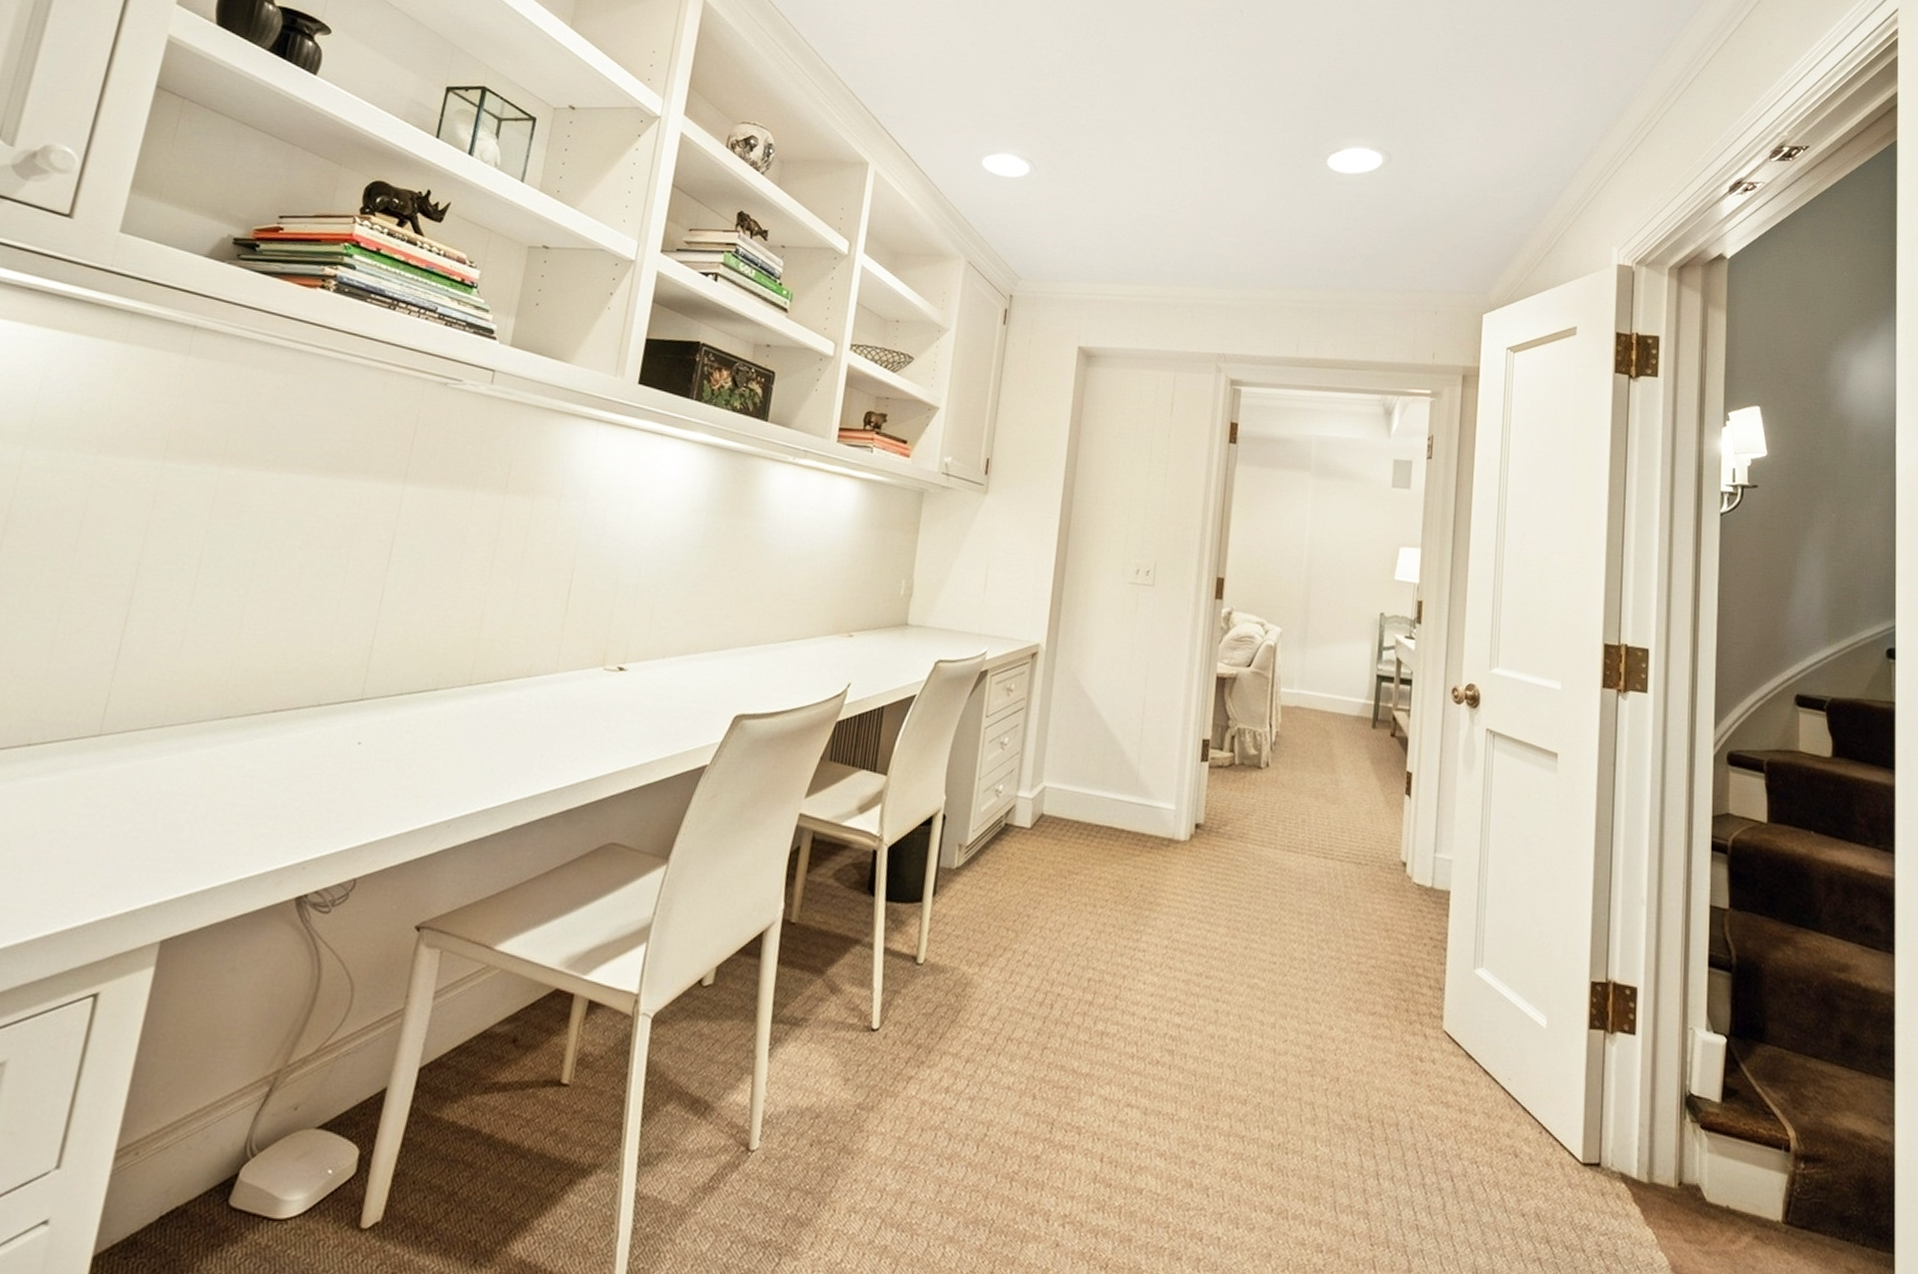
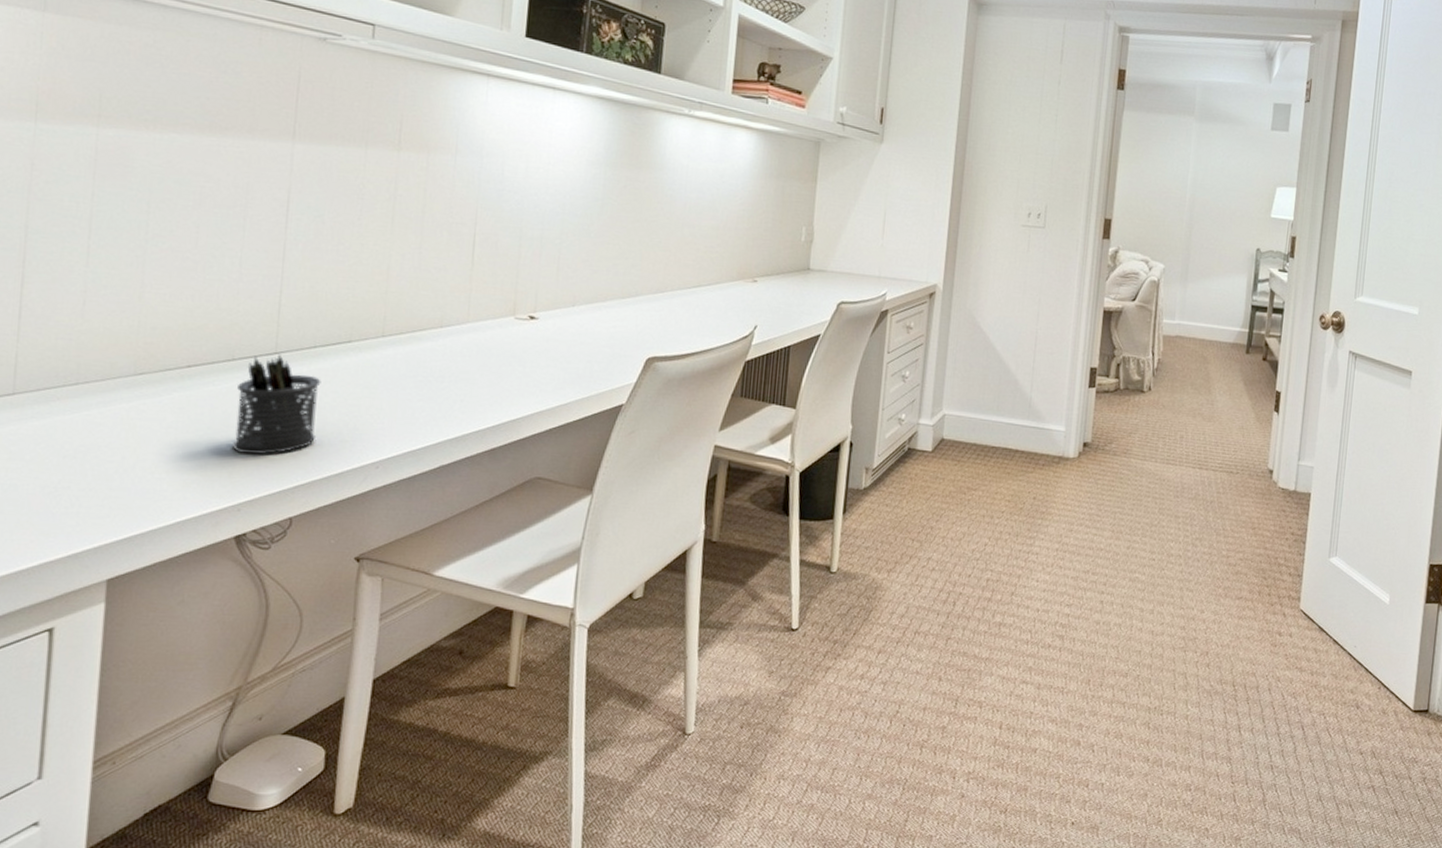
pen holder: none [305,701,403,808] -> present [231,354,321,455]

